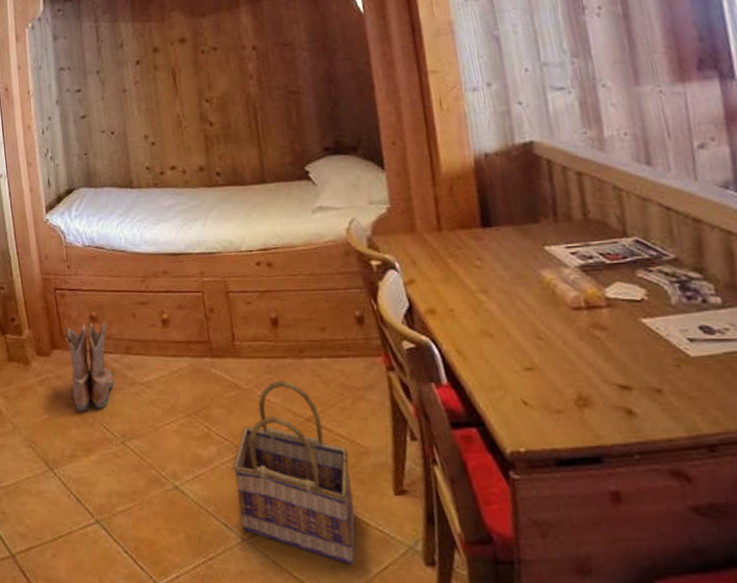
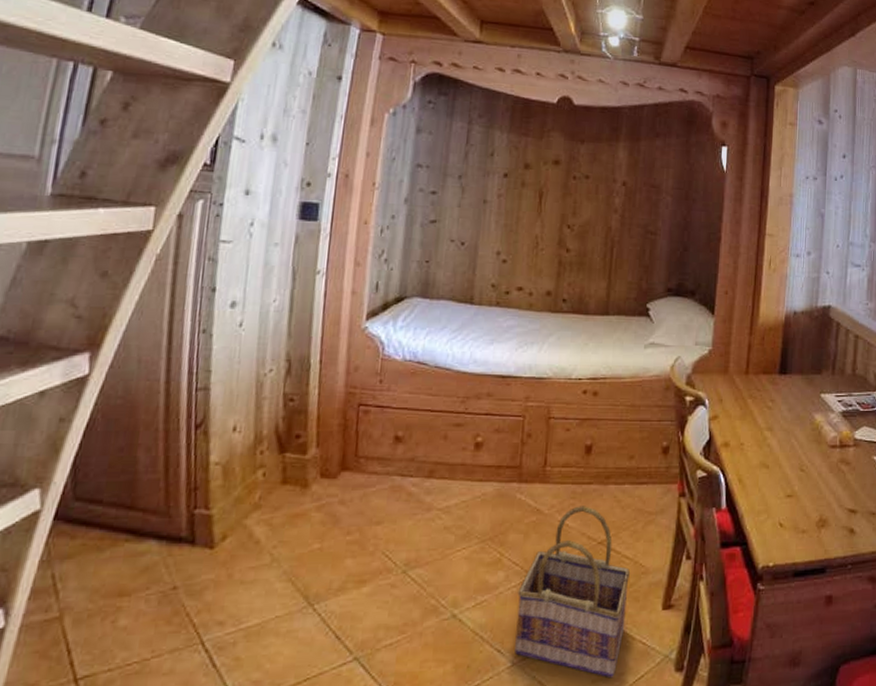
boots: present [66,322,115,412] -> none [355,443,413,540]

